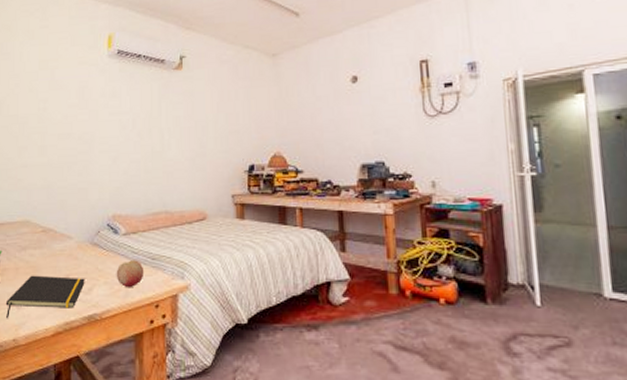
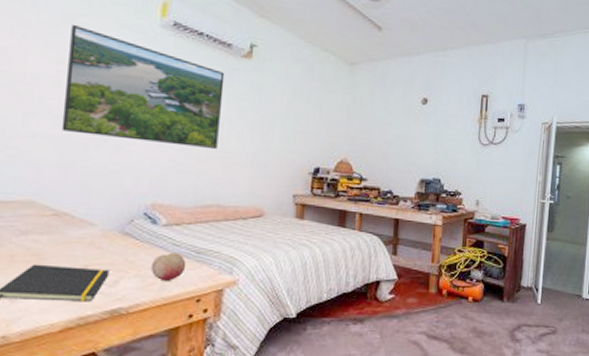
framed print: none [44,69,162,159] -> present [61,25,225,150]

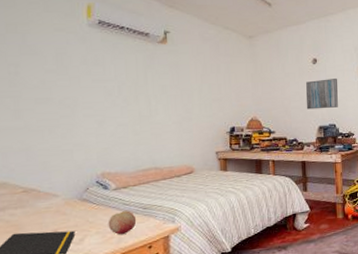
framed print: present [61,25,225,150] -> none [15,34,149,123]
wall art: none [408,123,450,160] -> present [306,79,338,110]

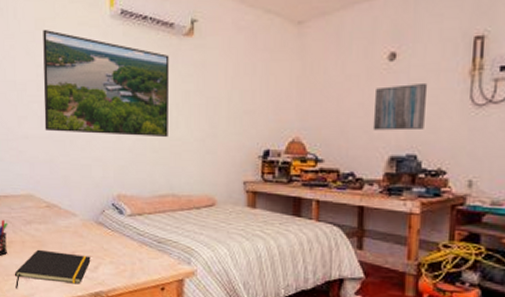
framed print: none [15,34,149,123] -> present [43,30,170,138]
fruit: present [108,211,137,234] -> none [121,242,150,268]

